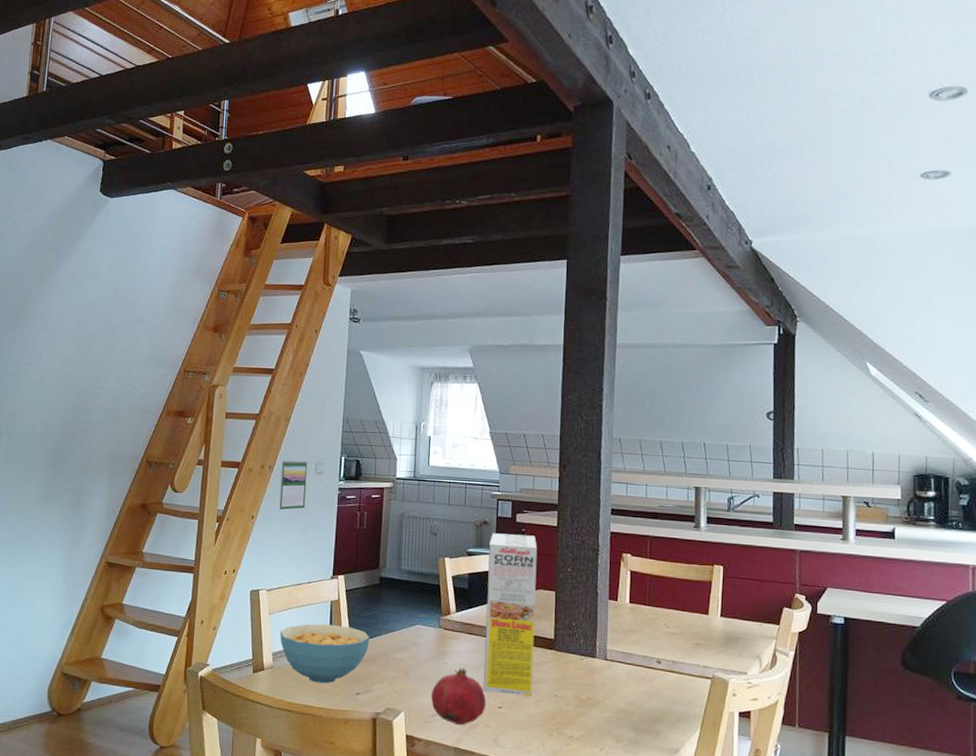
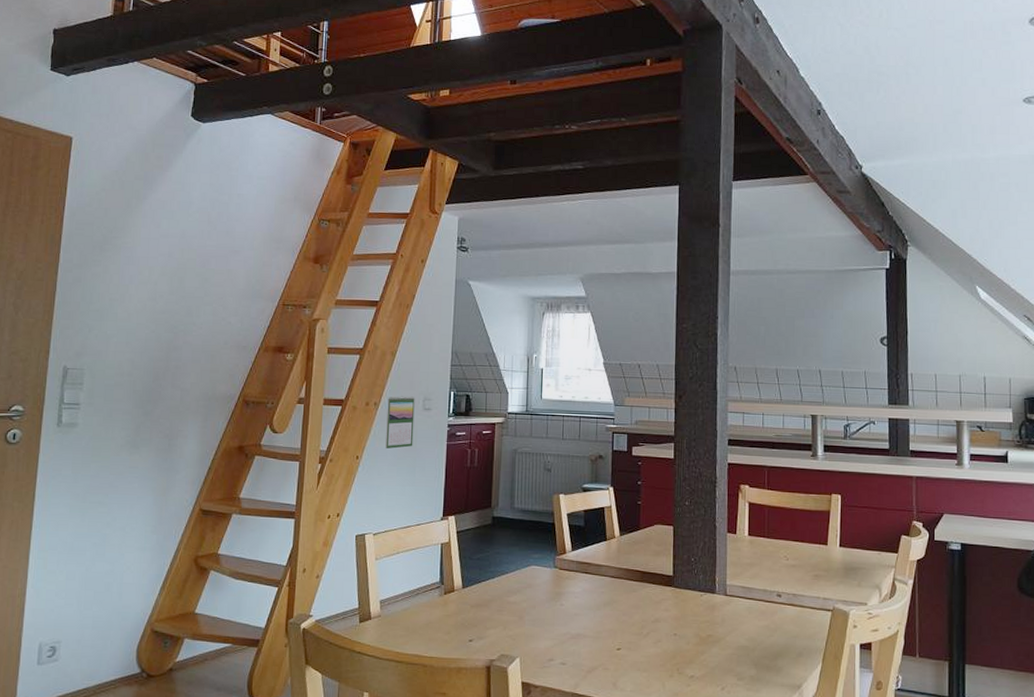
cereal bowl: present [280,624,370,684] -> none [387,568,482,631]
fruit: present [431,667,487,726] -> none [547,609,605,670]
cereal box: present [483,533,538,696] -> none [601,467,654,636]

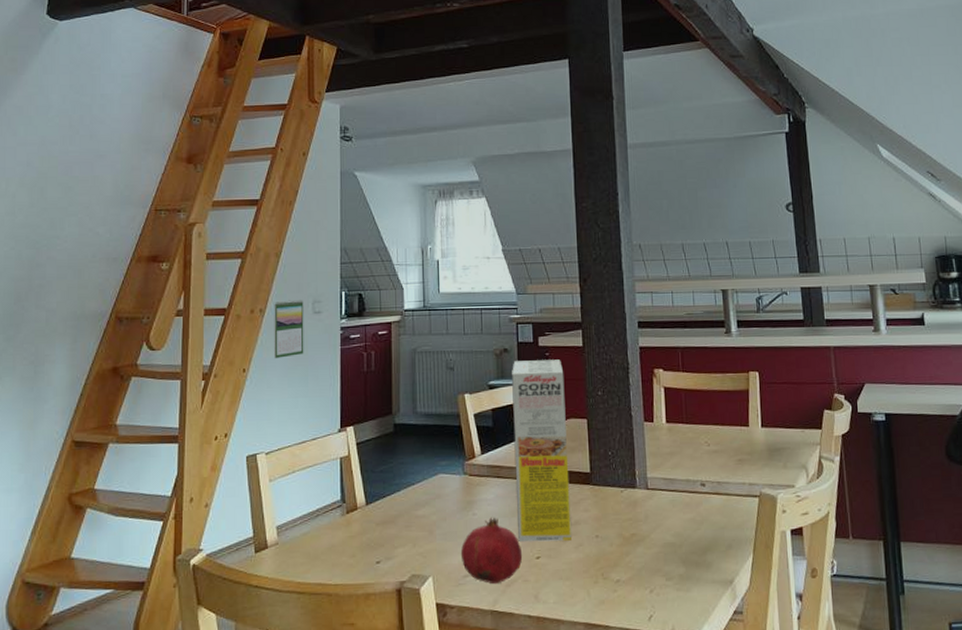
fruit: none [547,609,605,670] -> present [460,517,523,585]
cereal box: none [601,467,654,636] -> present [512,359,571,542]

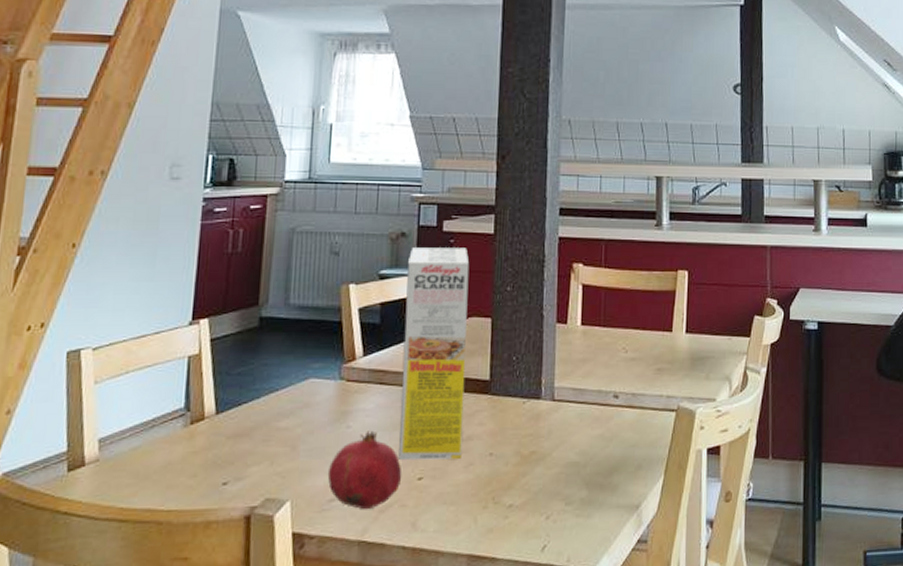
calendar: present [274,299,304,358] -> none [115,161,159,232]

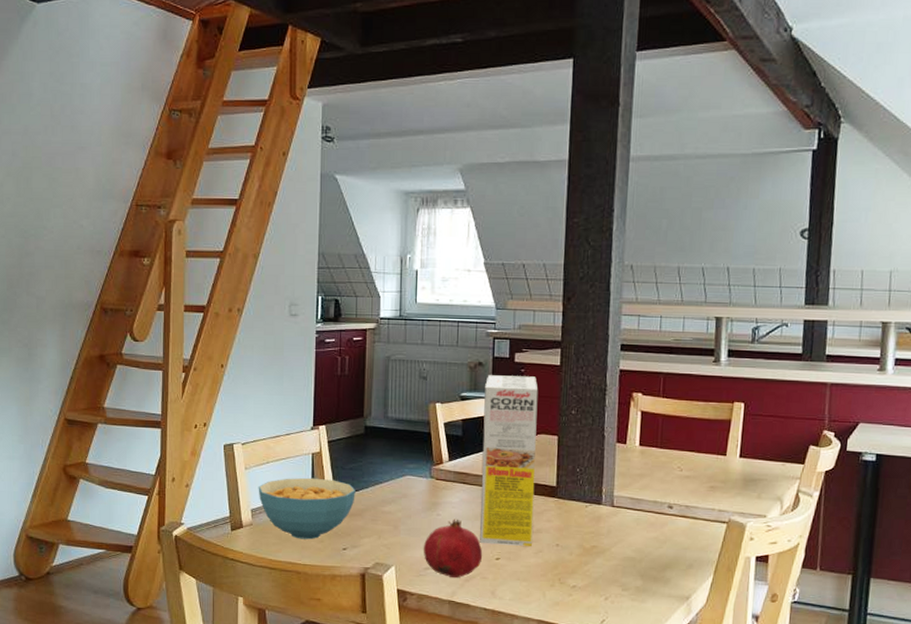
cereal bowl: none [110,389,244,476] -> present [258,477,356,540]

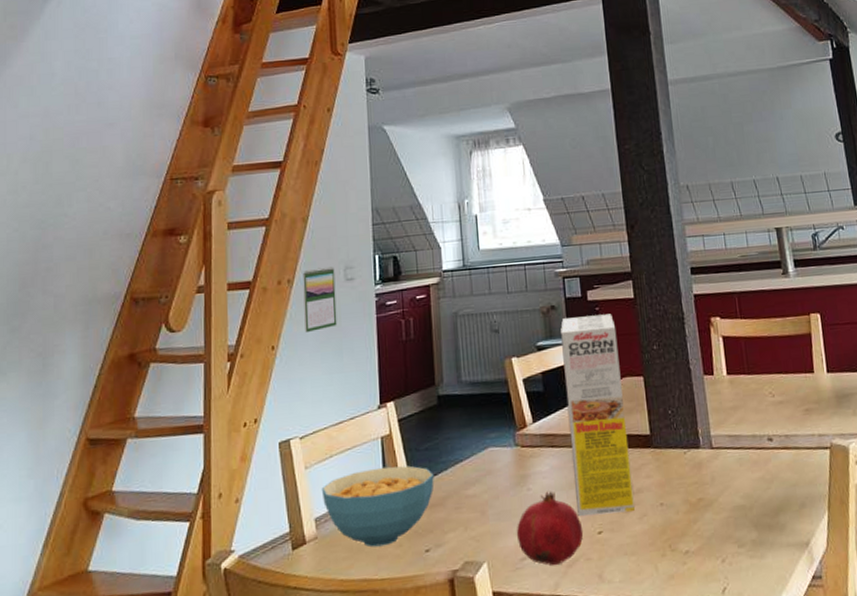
calendar: none [251,301,281,357] -> present [303,266,337,332]

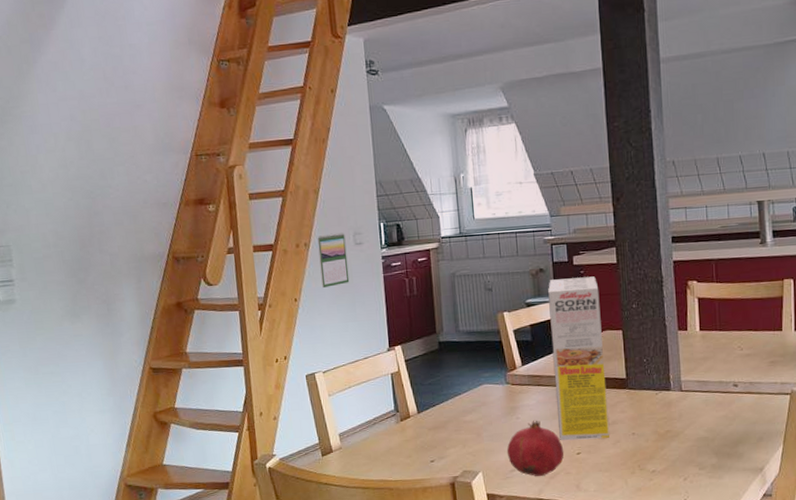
cereal bowl: present [321,465,434,548] -> none [343,396,437,457]

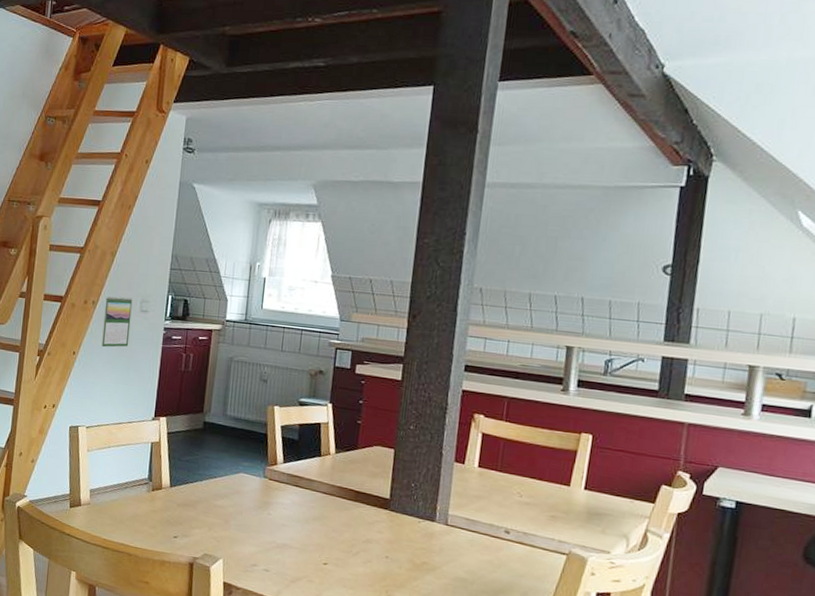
fruit: present [506,420,565,477] -> none [251,520,311,578]
cereal box: present [548,276,609,440] -> none [308,383,378,555]

